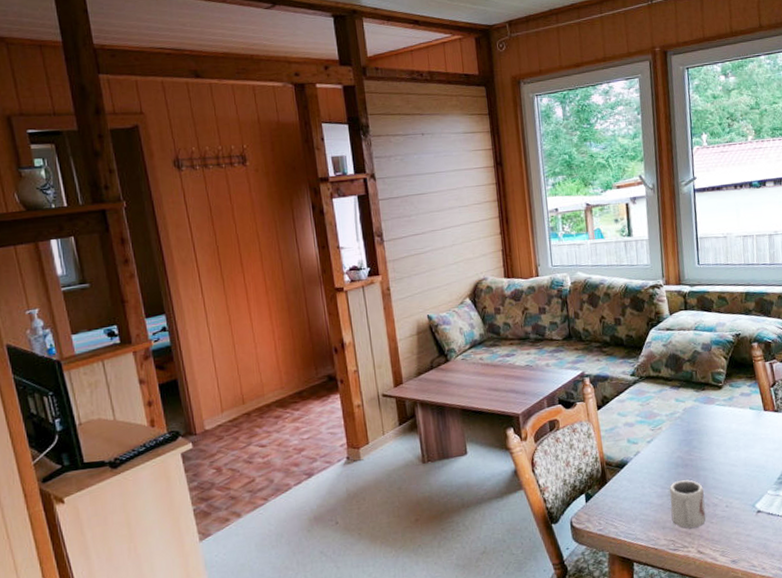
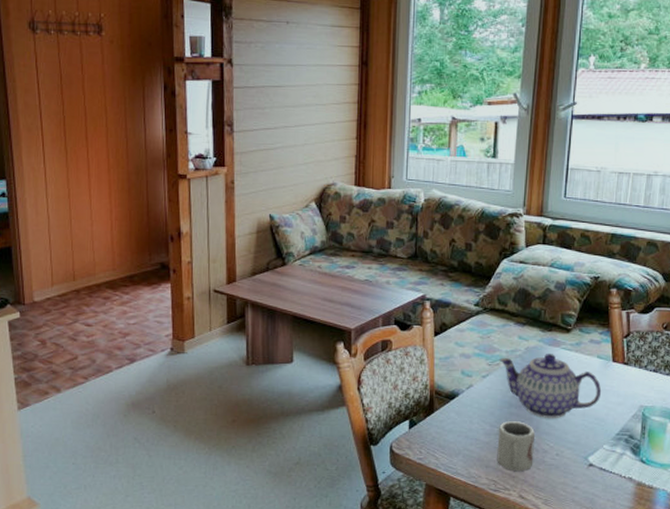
teapot: none [660,411,759,473] -> present [499,354,602,418]

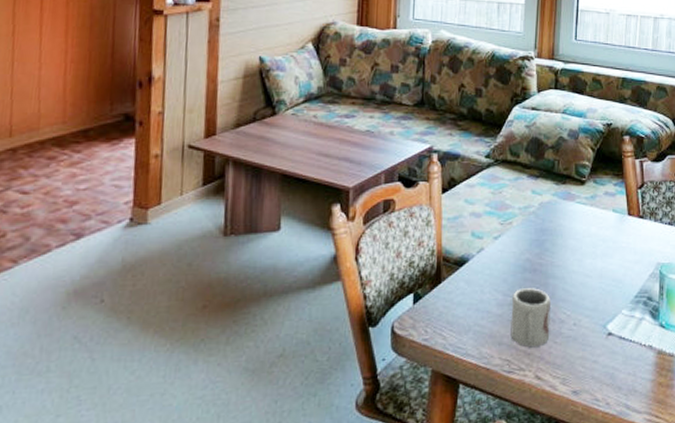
teapot: present [499,354,602,418] -> none [511,209,618,283]

